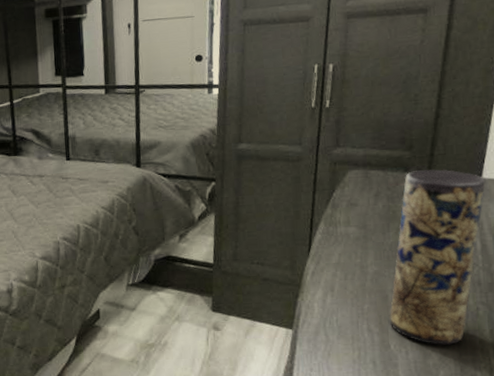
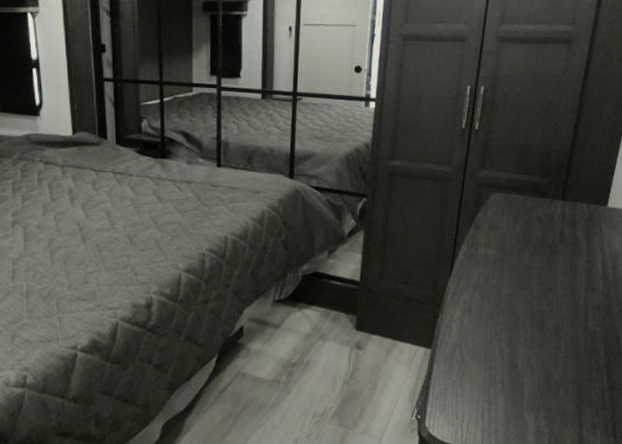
vase: present [390,169,486,345] -> none [520,196,610,365]

